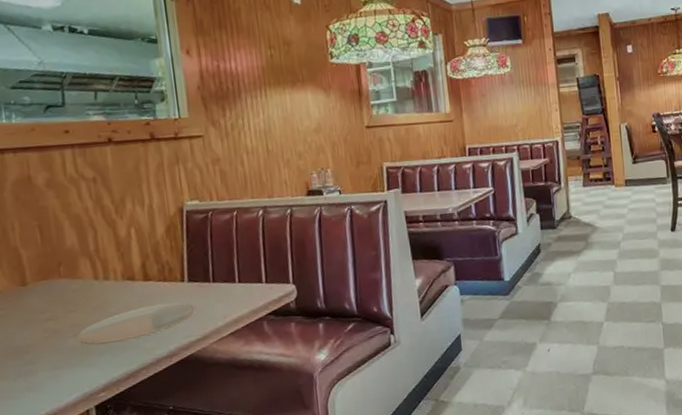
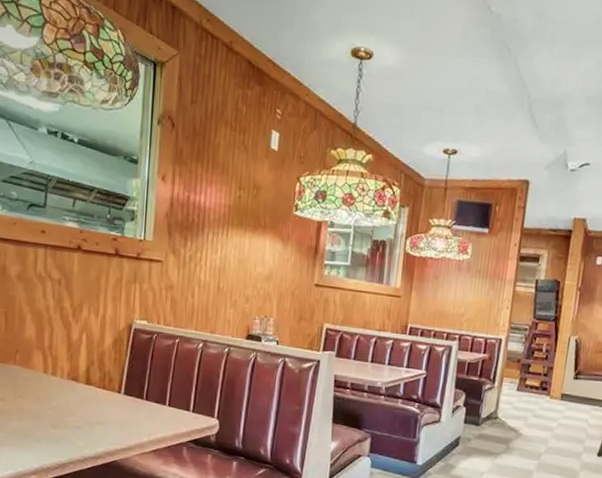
plate: present [77,302,196,345] -> none [20,407,126,435]

